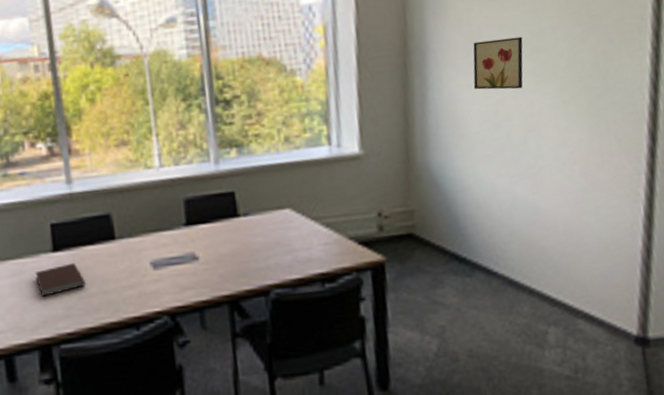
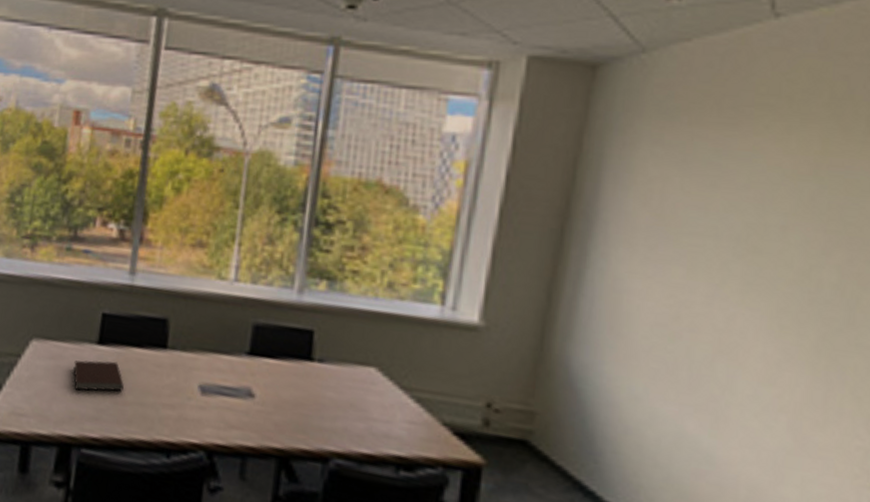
wall art: present [473,36,523,90] -> none [651,222,735,296]

